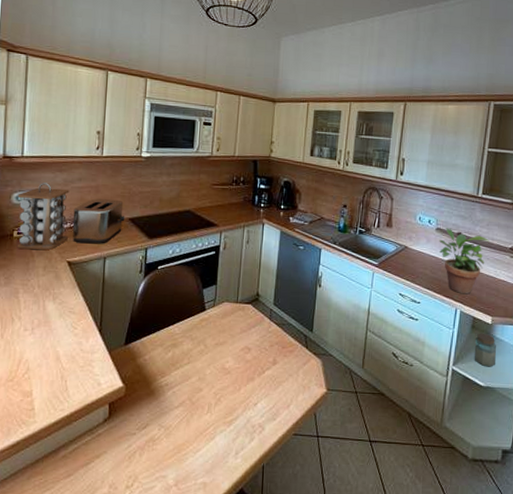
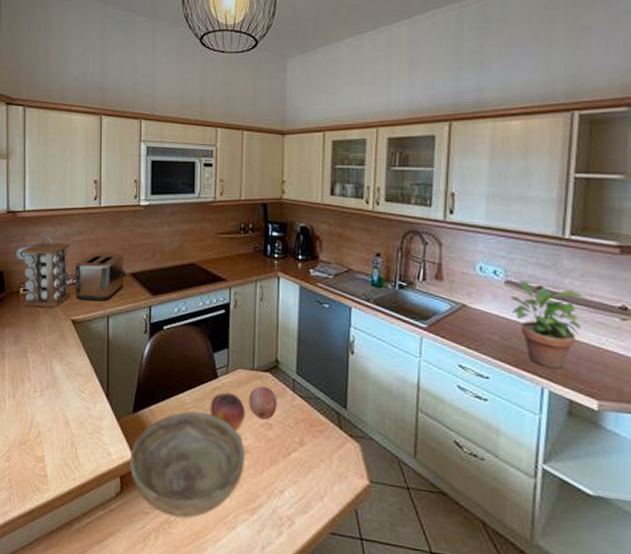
bowl: none [118,341,226,435] -> present [129,412,245,518]
fruit: none [197,323,229,356] -> present [210,392,246,432]
fruit: none [231,317,256,345] -> present [249,386,277,420]
peanut butter: present [474,333,497,367] -> none [574,421,610,470]

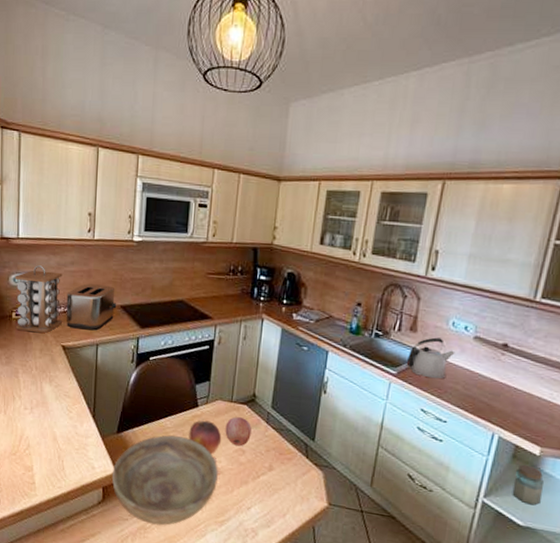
kettle: none [436,285,487,331] -> present [406,337,455,379]
potted plant: present [511,280,586,369] -> none [477,337,546,418]
peanut butter: none [574,421,610,470] -> present [512,464,545,505]

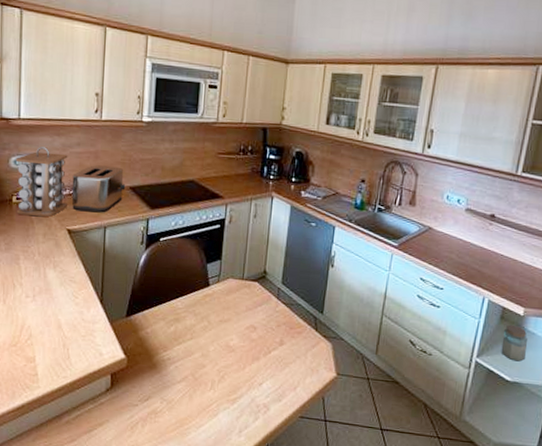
bowl: present [111,435,218,526] -> none [120,316,230,409]
fruit: present [189,420,222,455] -> none [200,299,234,333]
fruit: present [225,417,252,446] -> none [236,294,263,323]
kettle: present [406,337,455,379] -> none [406,210,450,249]

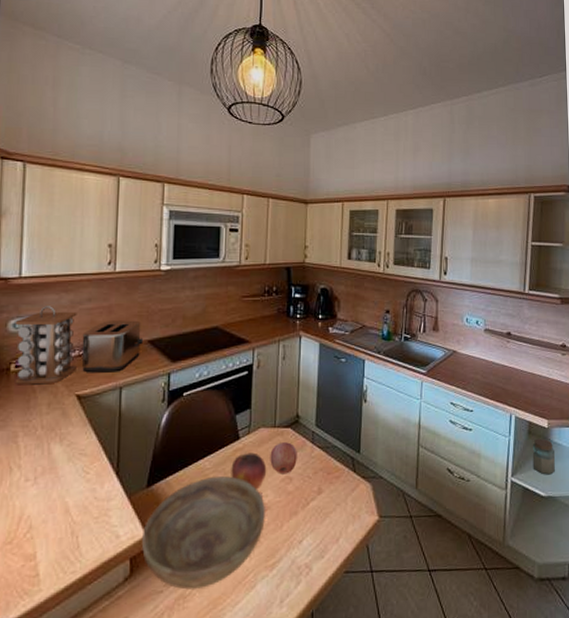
bowl: none [120,316,230,409] -> present [141,476,265,590]
fruit: none [200,299,234,333] -> present [231,452,267,490]
fruit: none [236,294,263,323] -> present [270,442,297,474]

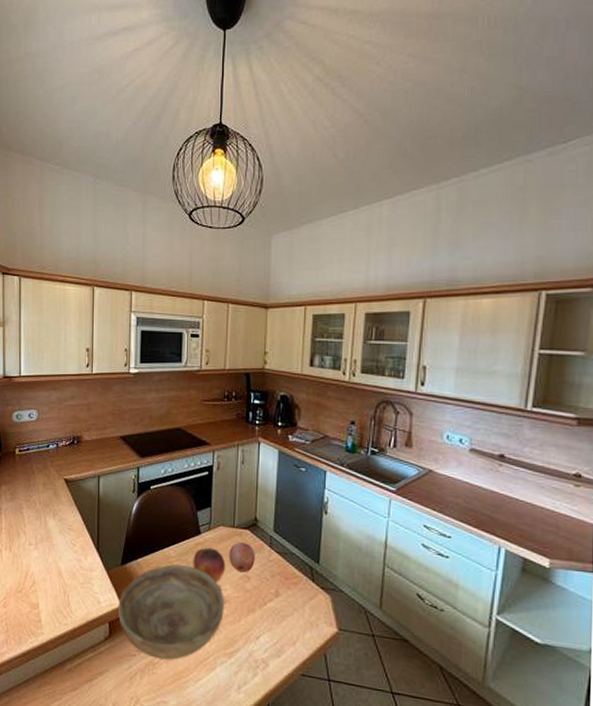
spice rack: present [14,306,77,385] -> none [17,401,64,468]
toaster: present [81,320,144,373] -> none [67,416,117,462]
peanut butter: present [532,438,555,475] -> none [526,578,558,621]

